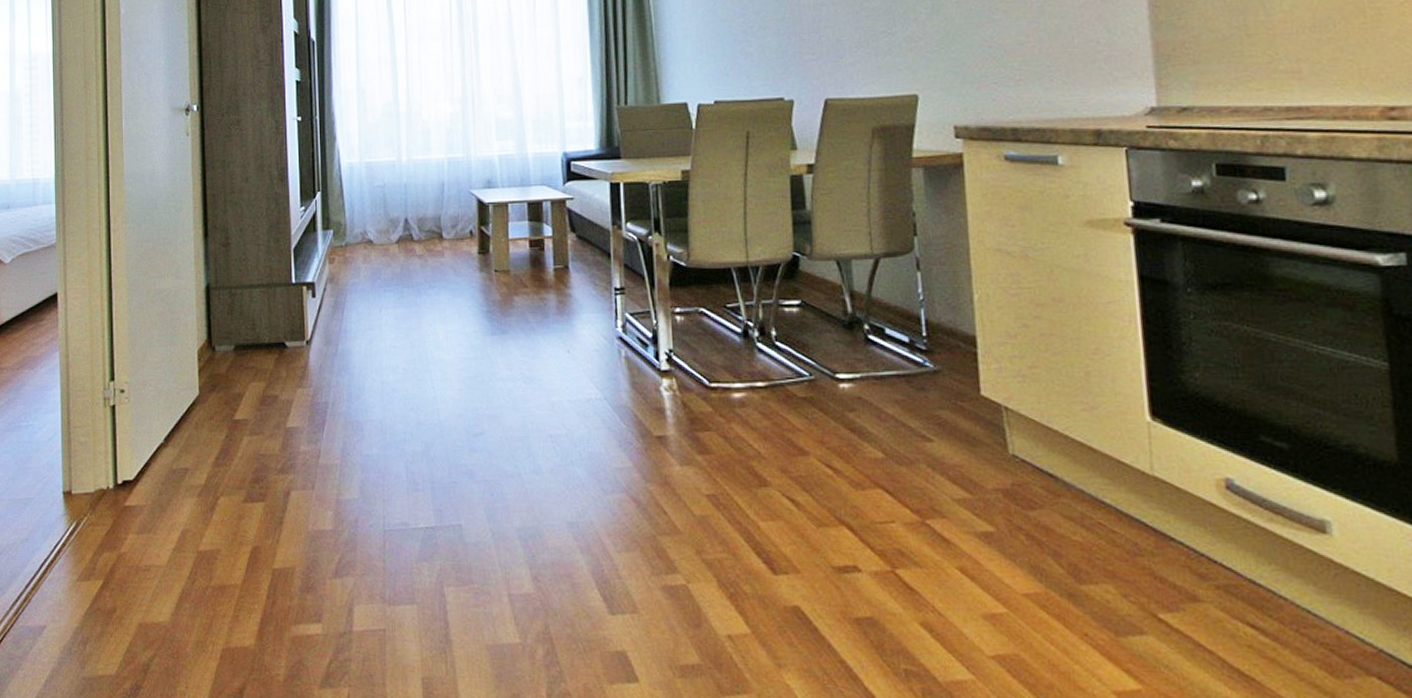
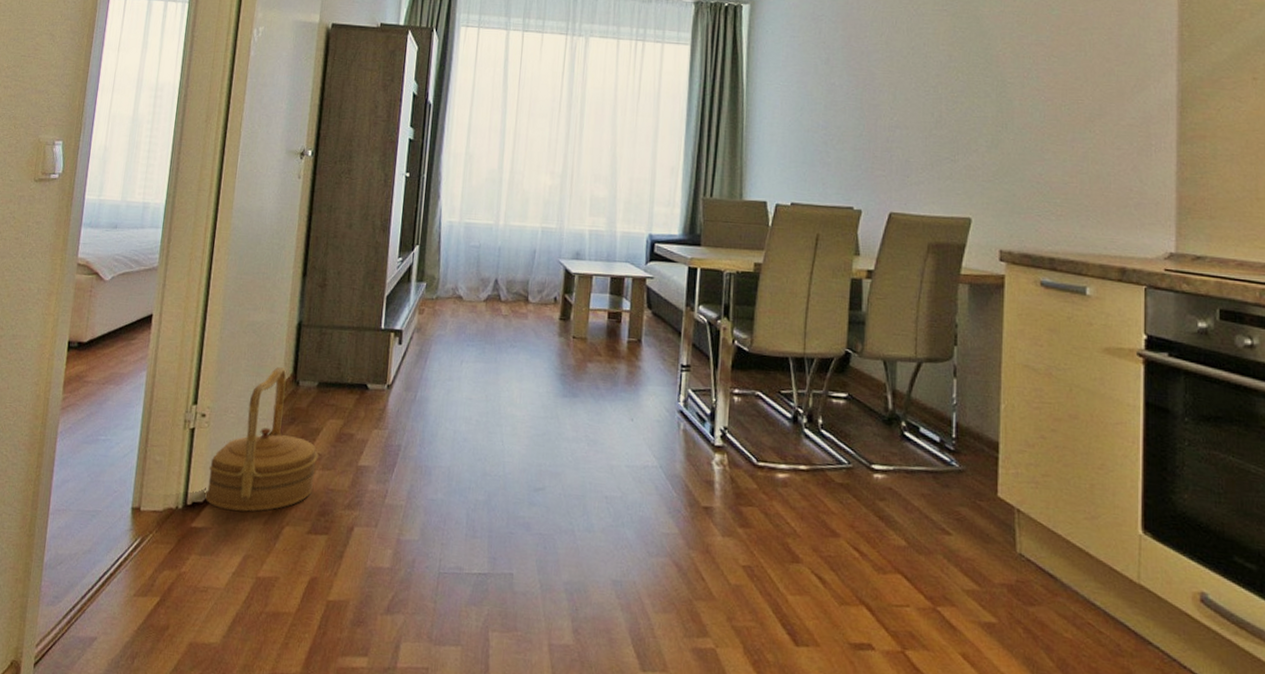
basket: none [134,334,245,487] -> present [204,367,319,512]

